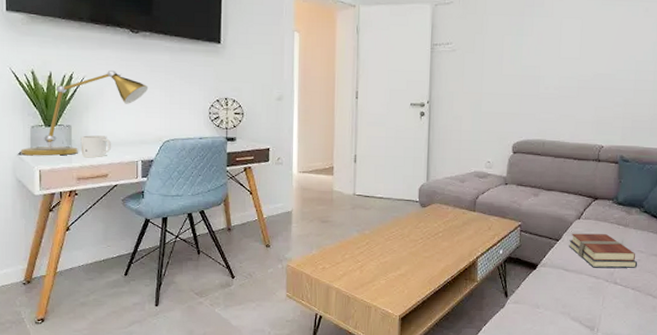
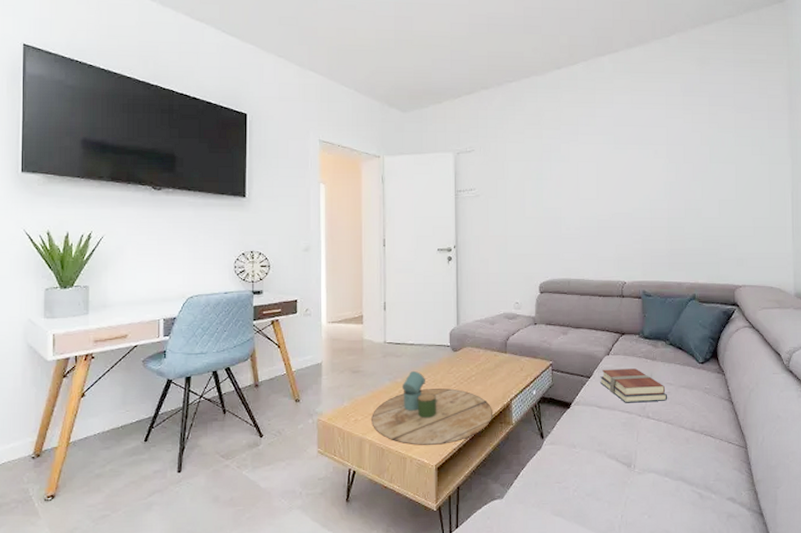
desk lamp: present [17,70,149,156] -> none [29,228,171,320]
mug: present [80,135,111,158] -> none [98,295,131,319]
decorative tray: none [339,224,458,296] -> present [371,371,492,445]

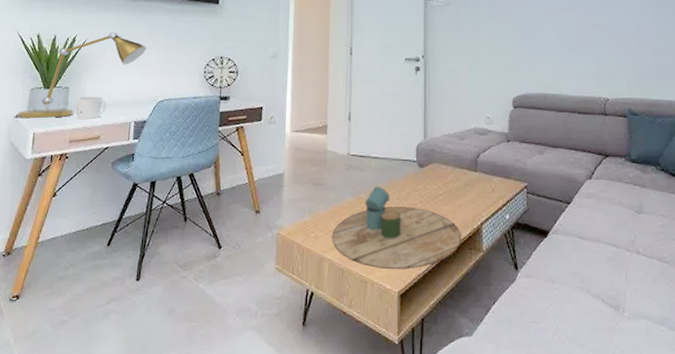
desk lamp: none [29,228,171,320] -> present [14,33,147,119]
mug: none [98,295,131,319] -> present [76,96,106,120]
books: present [600,368,668,403] -> none [582,195,661,235]

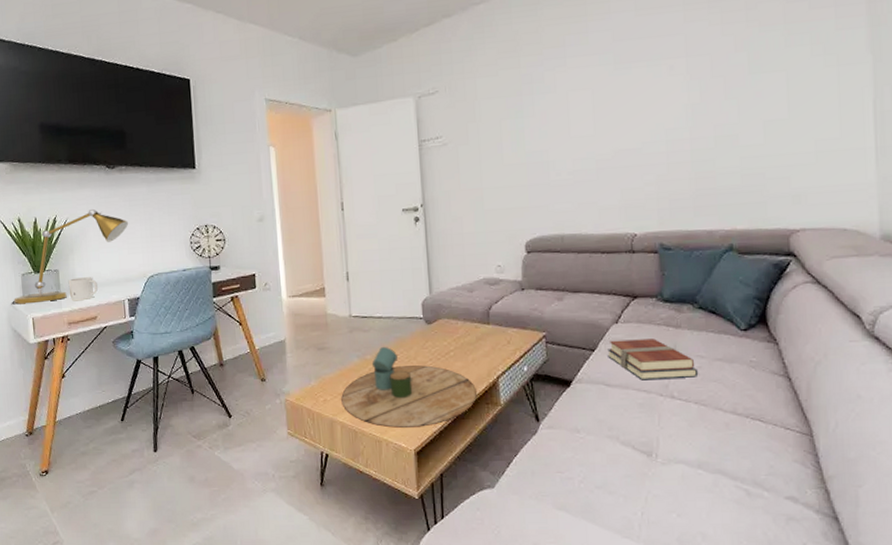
books: none [582,195,661,235] -> present [607,339,699,381]

